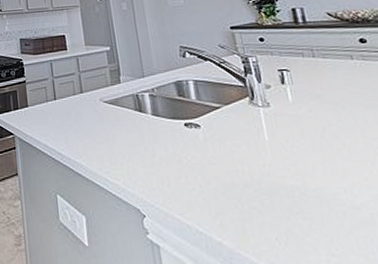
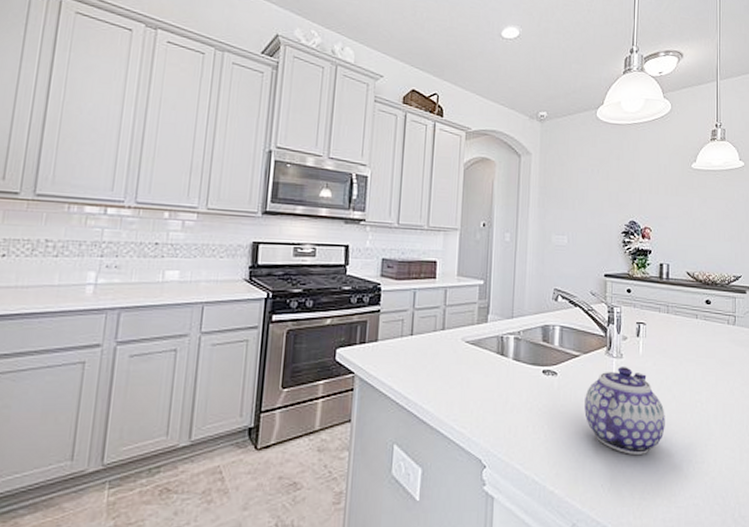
teapot: none [235,115,341,206] -> present [584,367,665,454]

